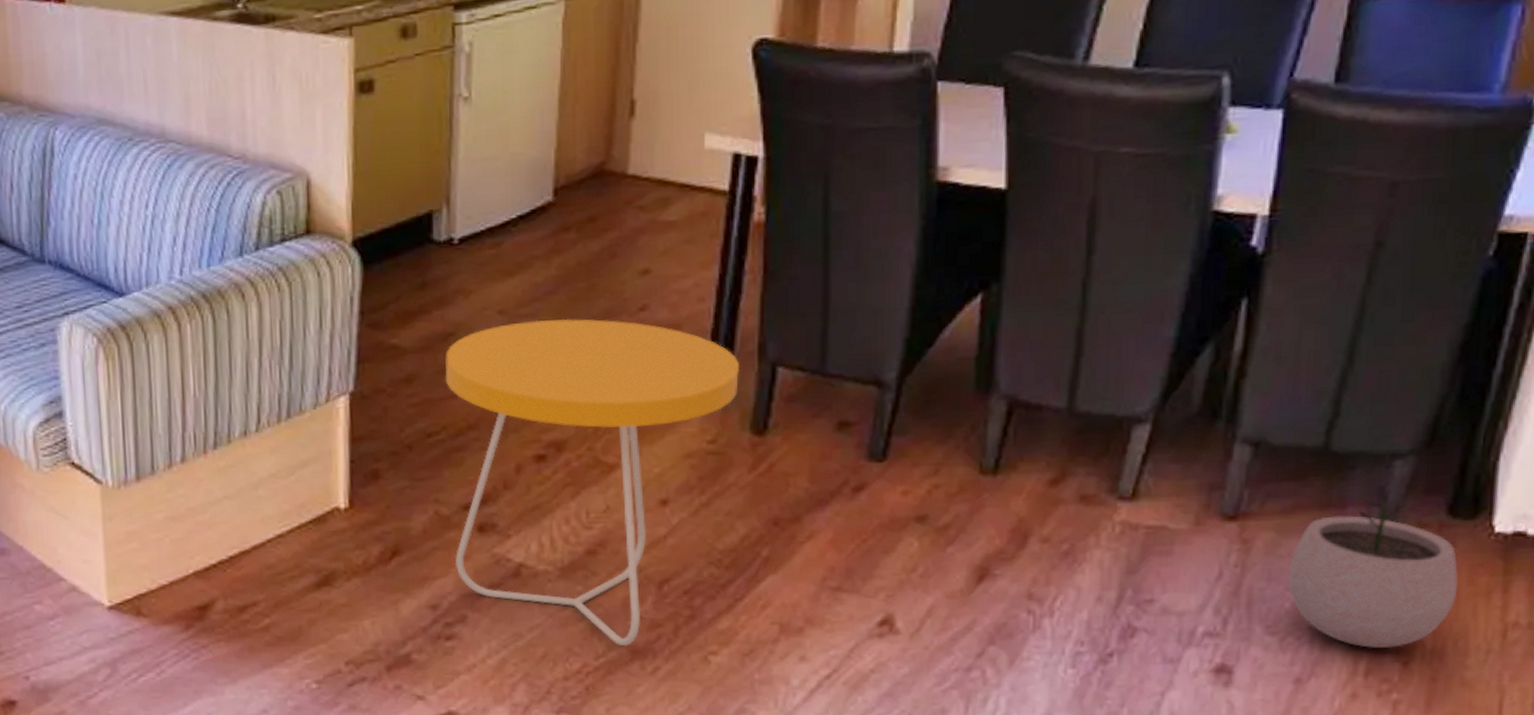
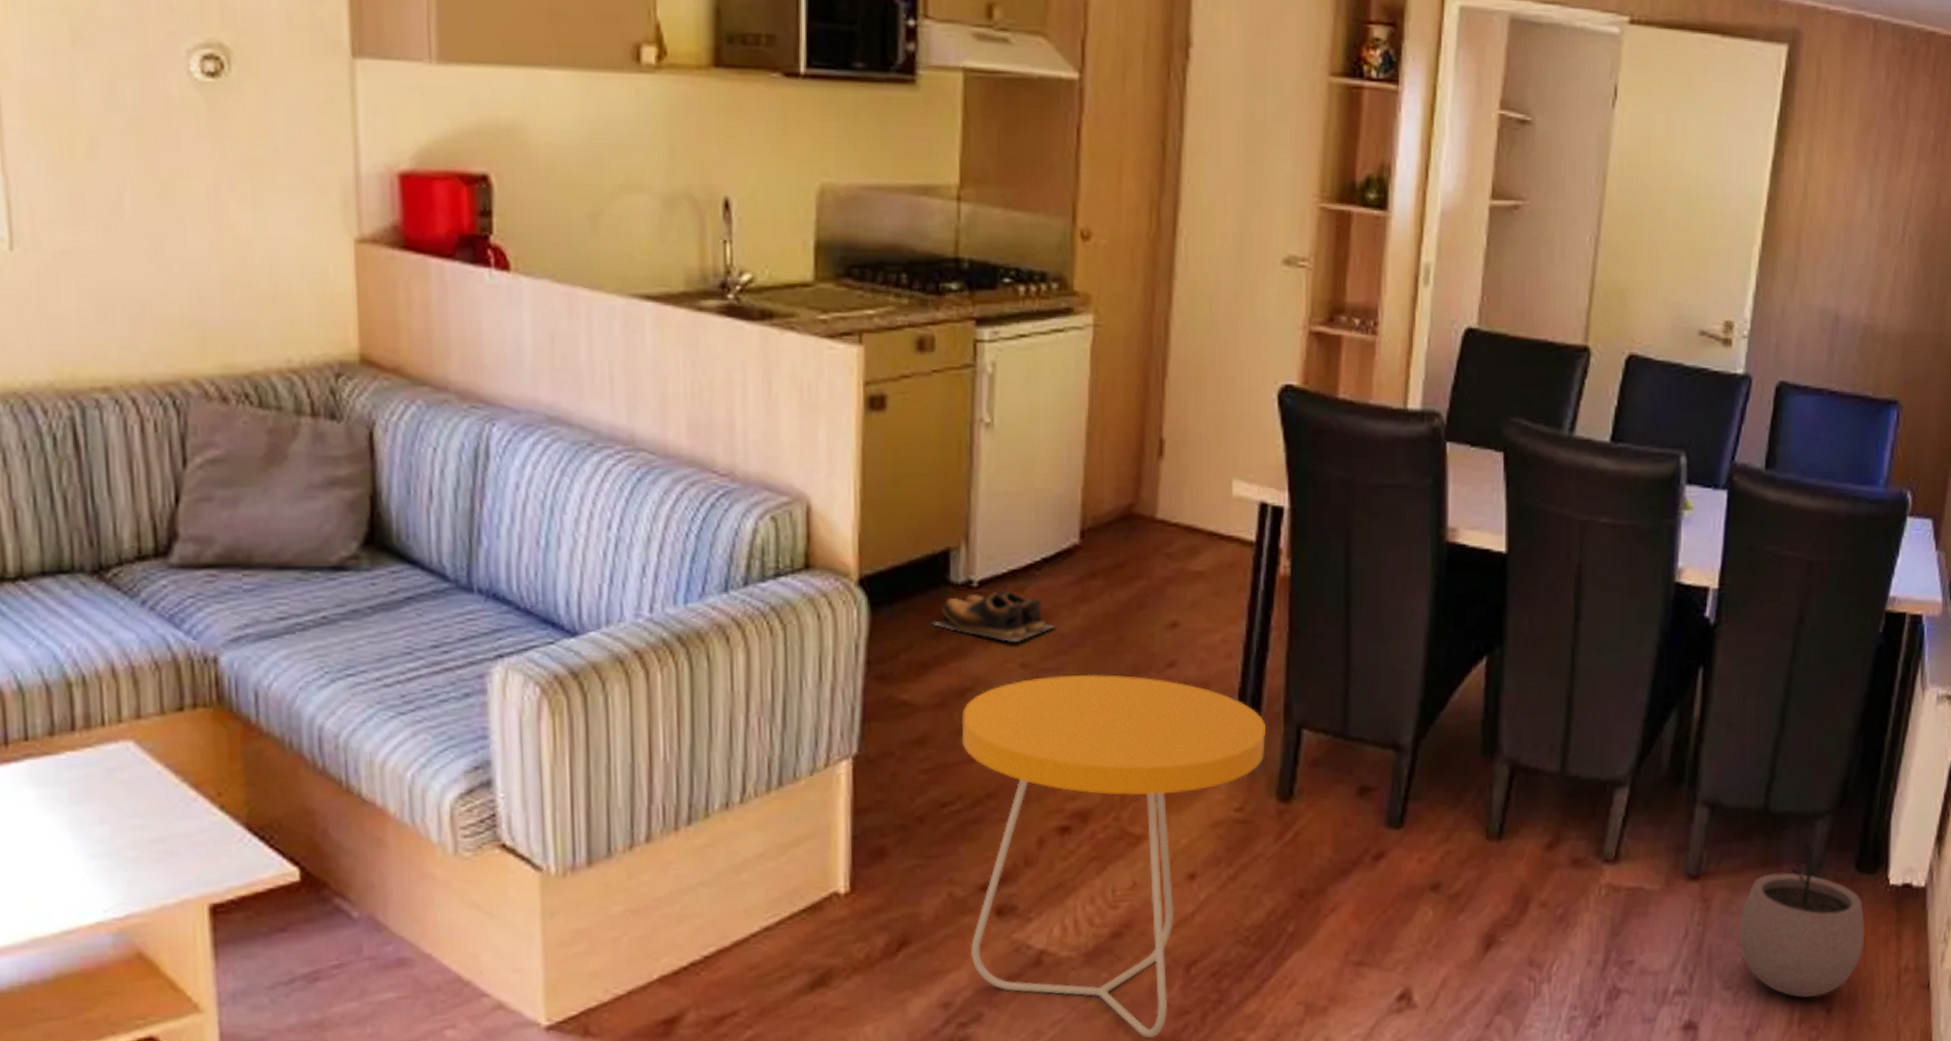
shoes: none [416,245,531,293] -> present [930,589,1055,643]

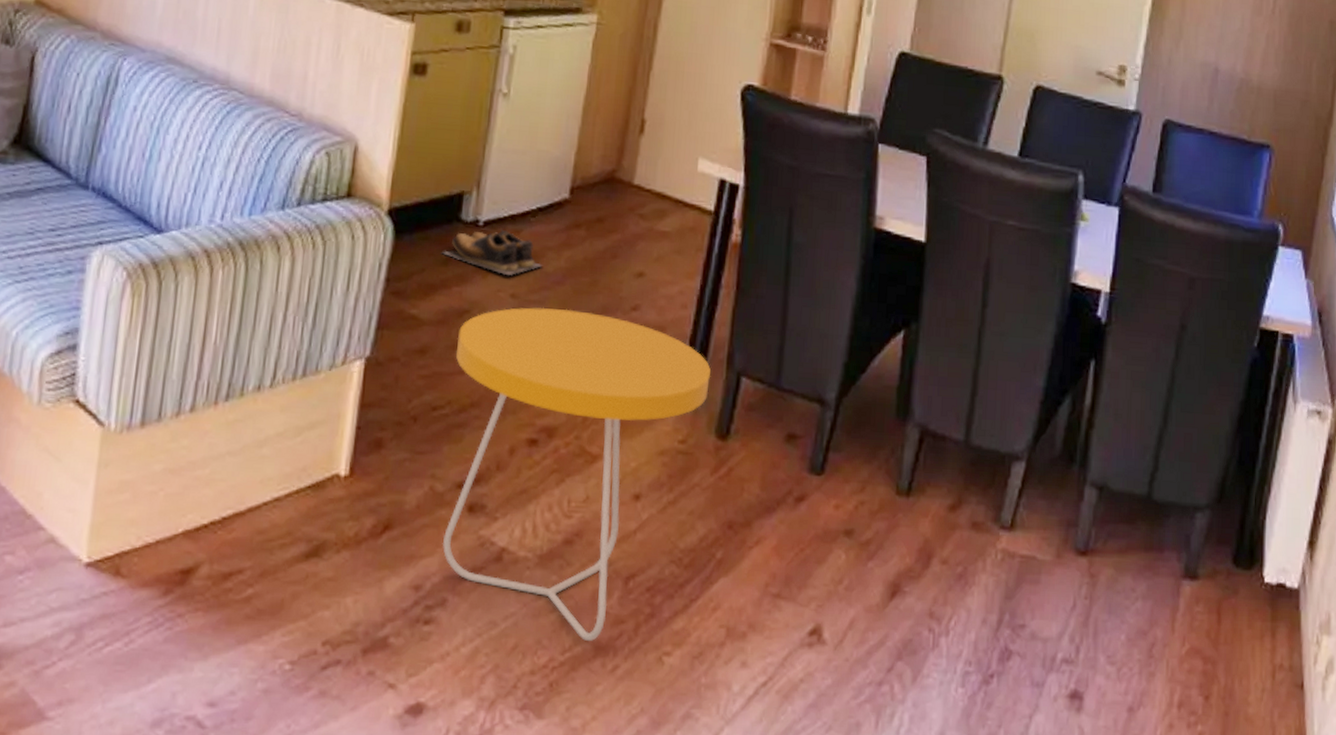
plant pot: present [1738,847,1865,998] -> none [1122,538,1241,682]

